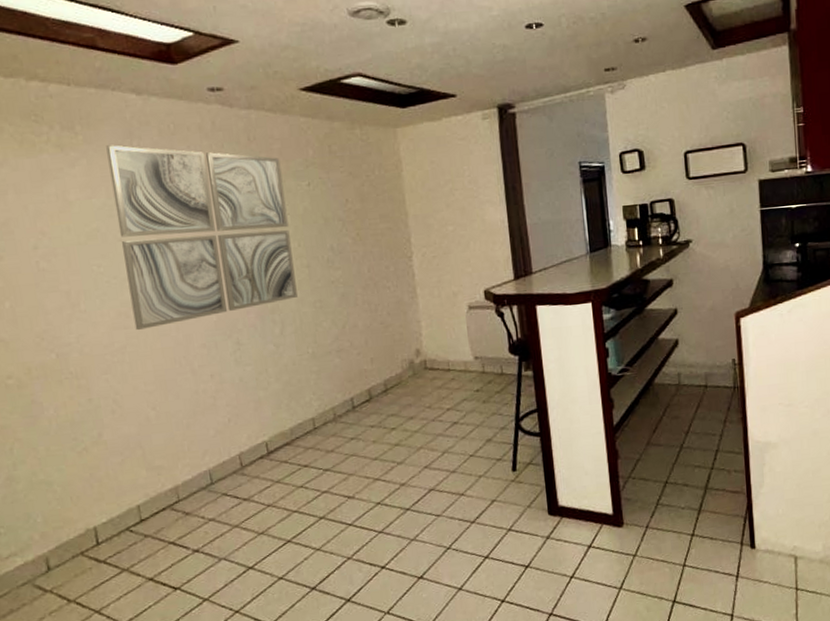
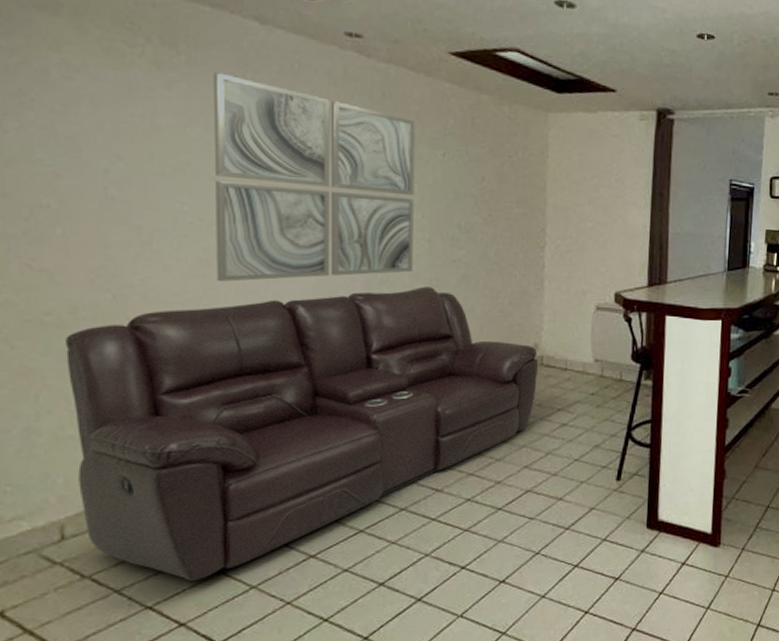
sofa: none [26,309,425,598] -> present [66,286,539,581]

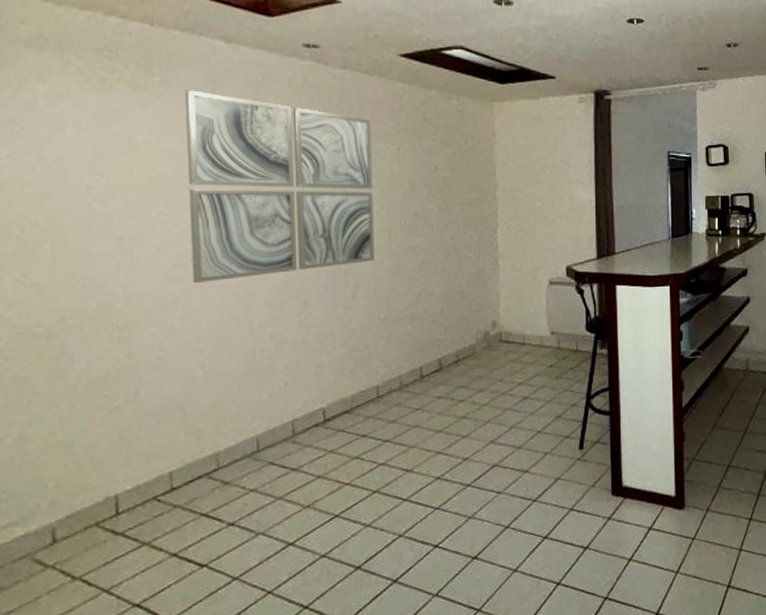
sofa: present [66,286,539,581] -> none [55,274,498,576]

